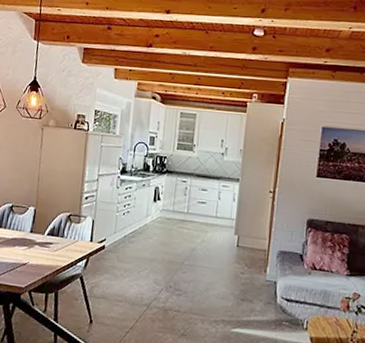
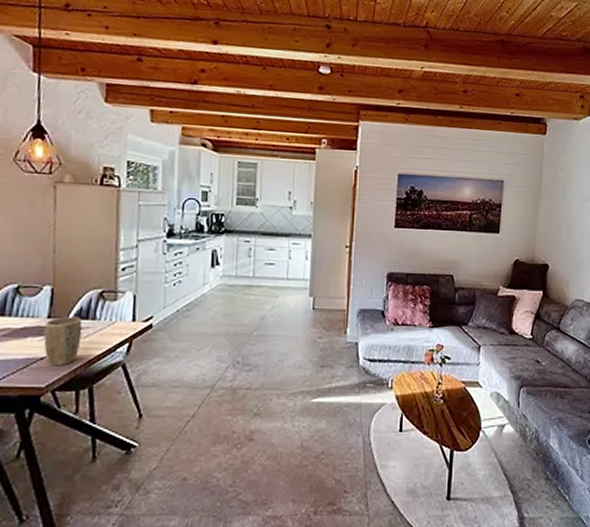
plant pot: none [26,232,54,272] -> present [43,317,83,366]

